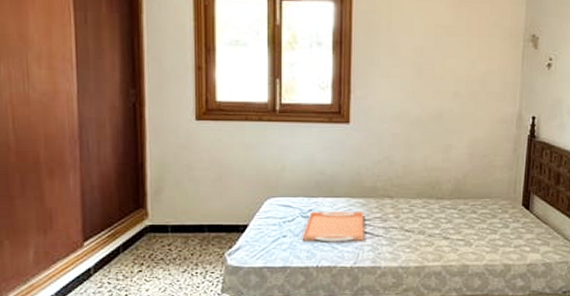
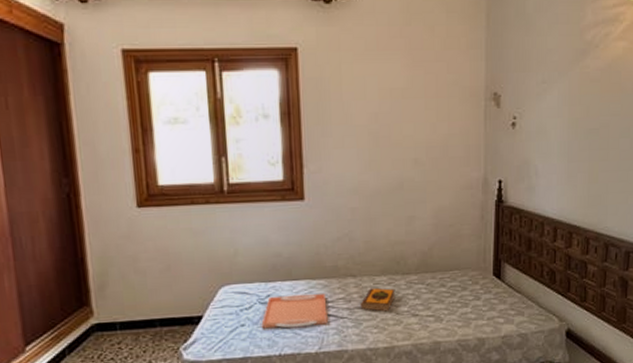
hardback book: none [395,209,429,233] -> present [360,287,396,312]

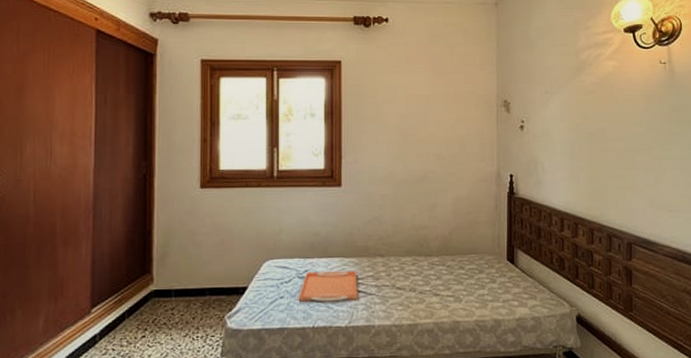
hardback book: present [360,287,396,312] -> none [387,267,419,290]

